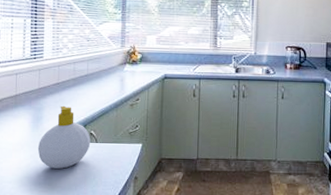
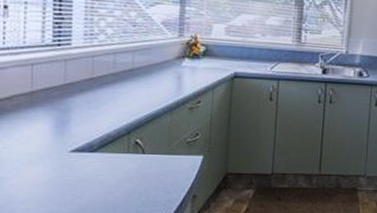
soap bottle: present [37,105,91,169] -> none [62,107,136,186]

